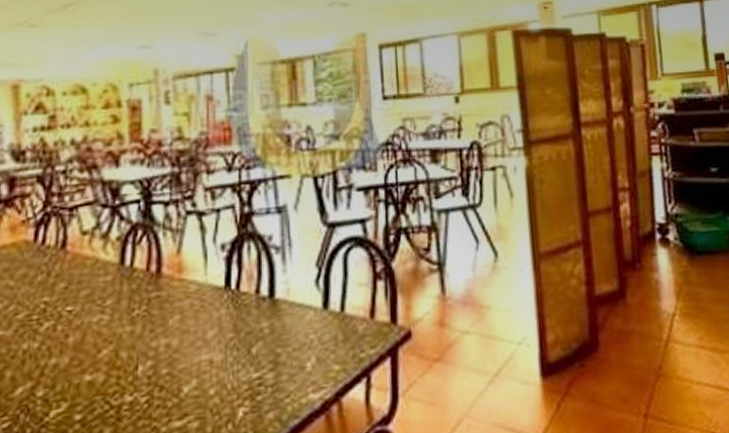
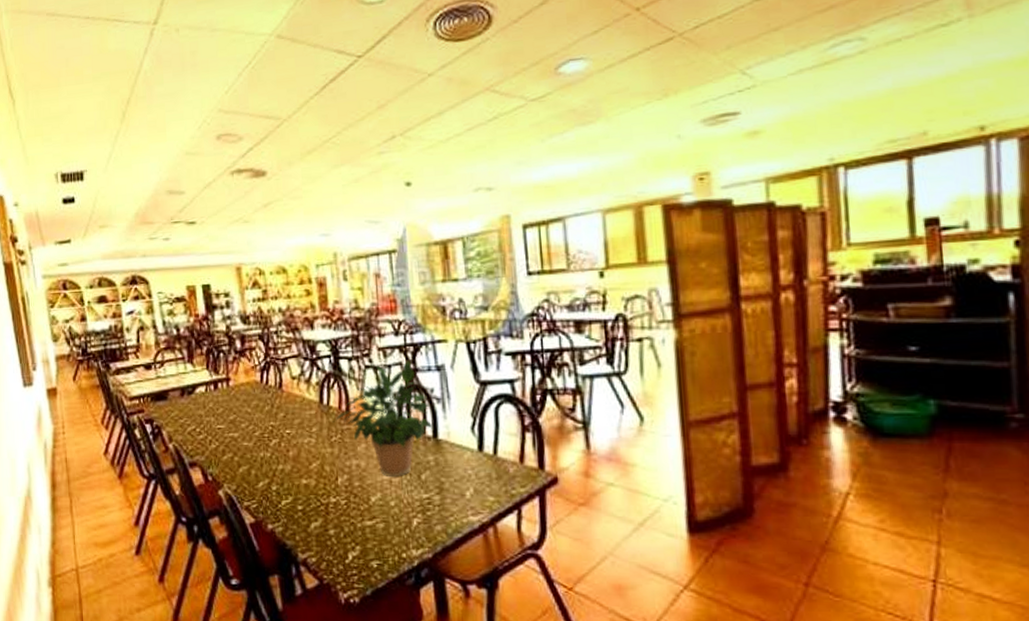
potted plant: none [136,202,270,356] -> present [332,361,433,478]

